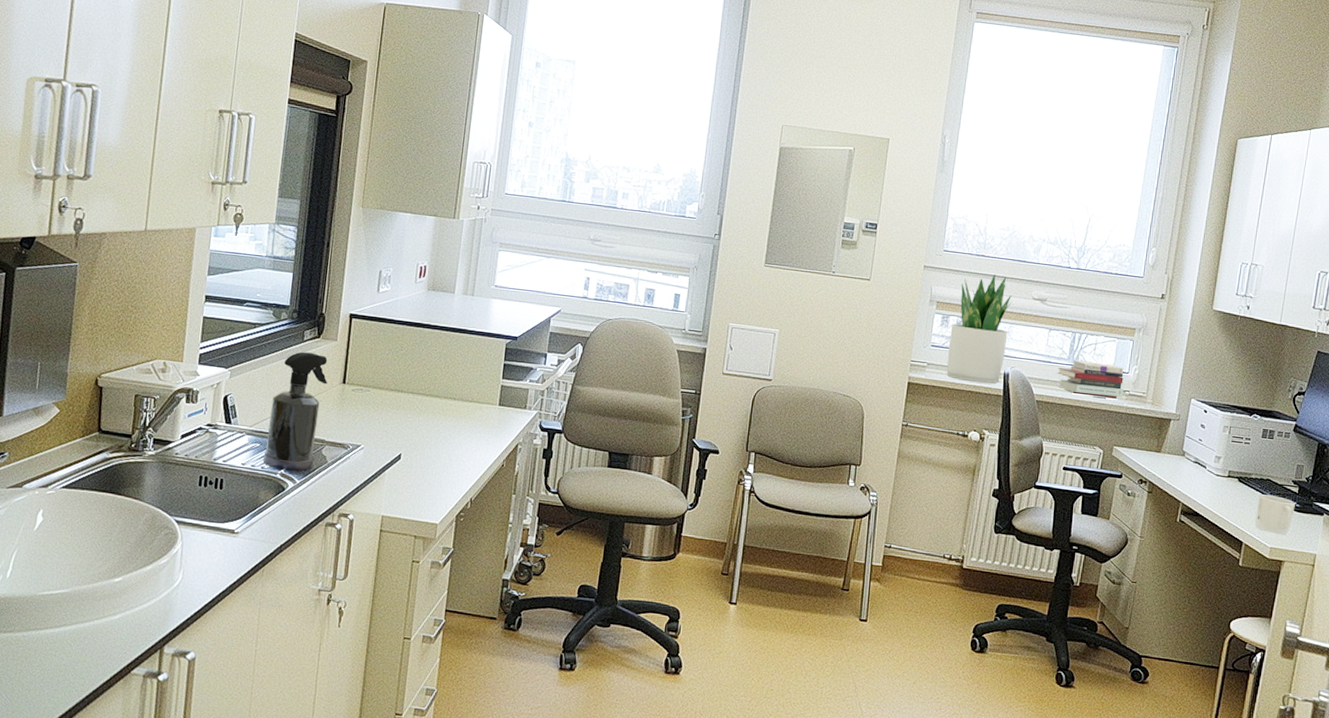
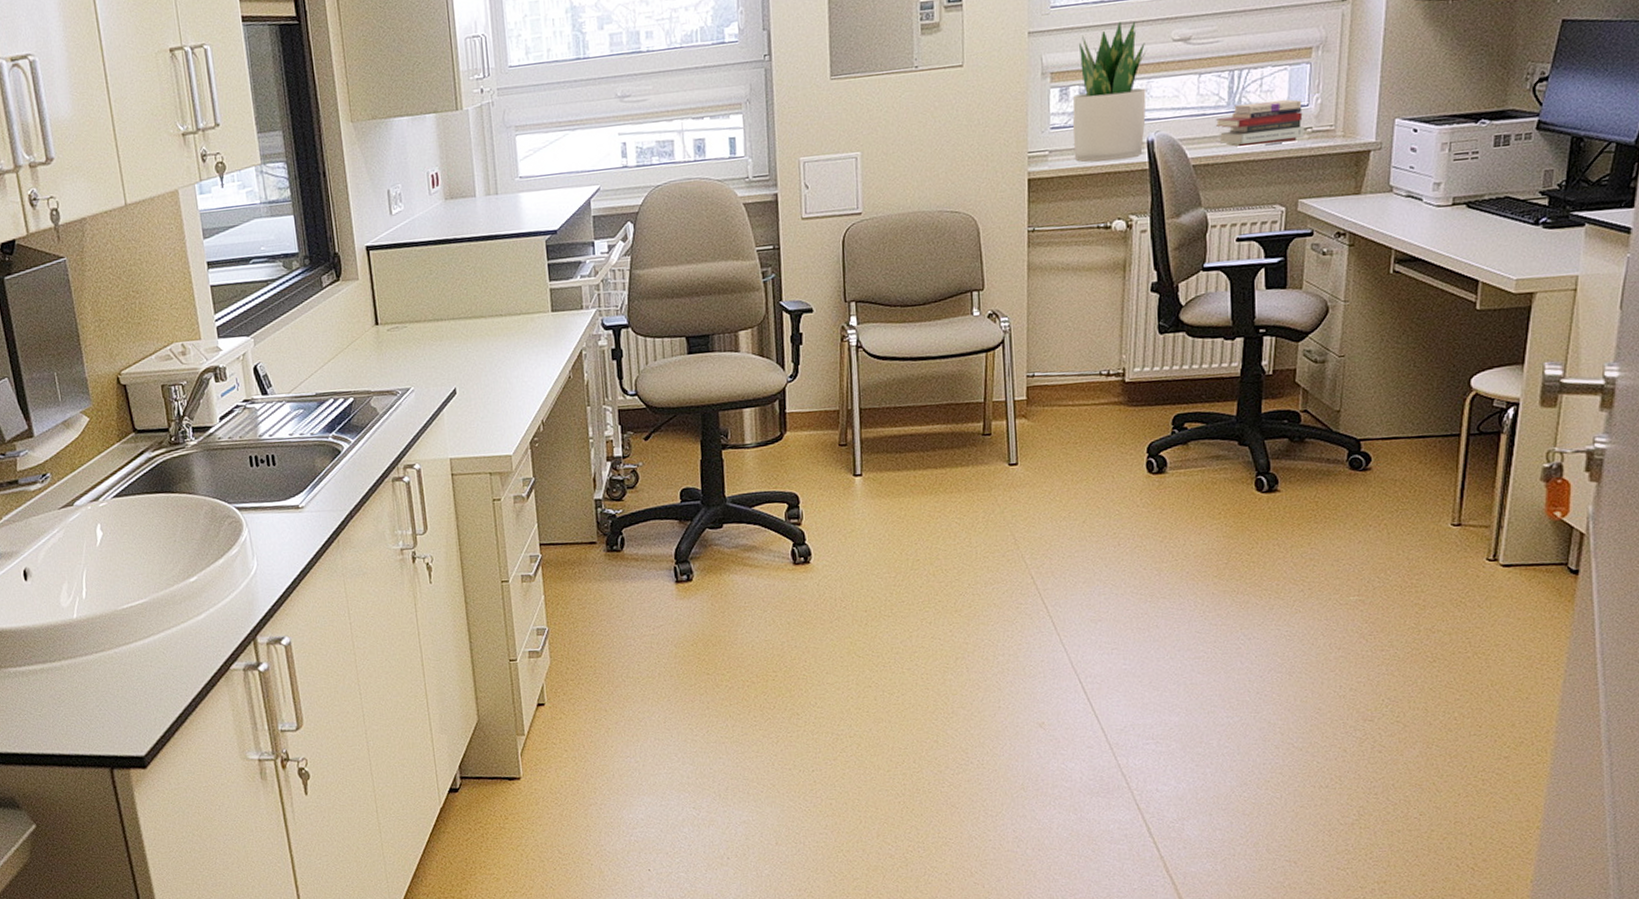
spray bottle: present [263,352,328,472] -> none [304,298,364,433]
mug: present [1255,494,1296,535] -> none [1493,215,1547,262]

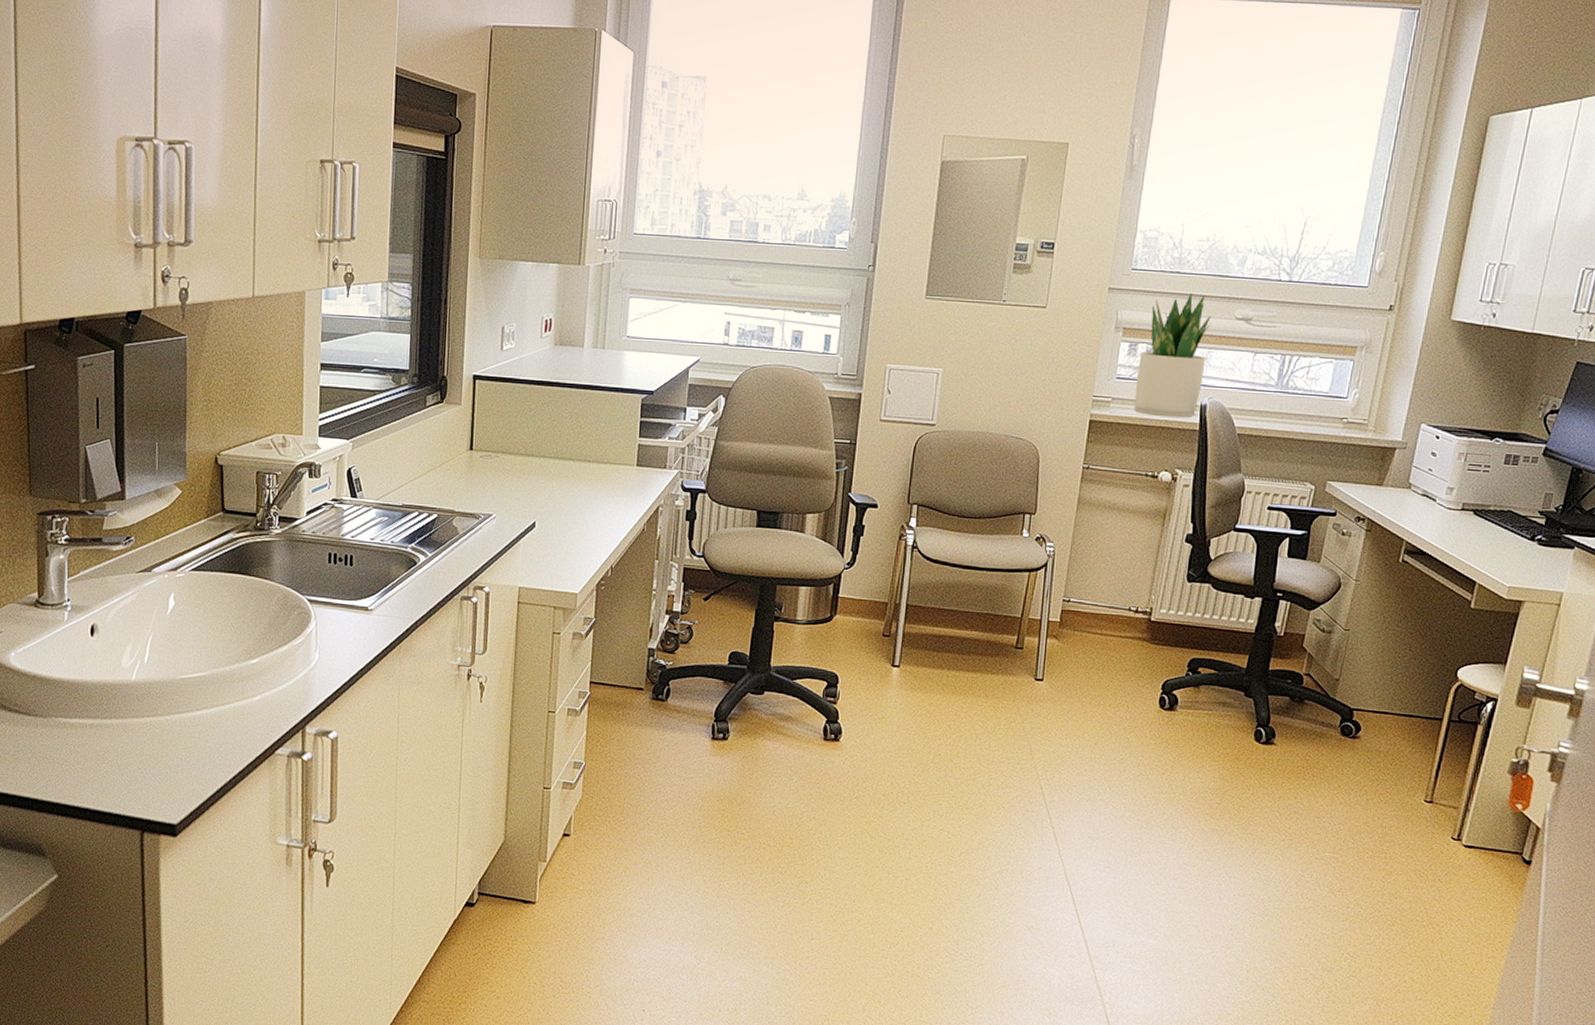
books: present [1215,99,1305,148] -> none [1262,386,1342,428]

